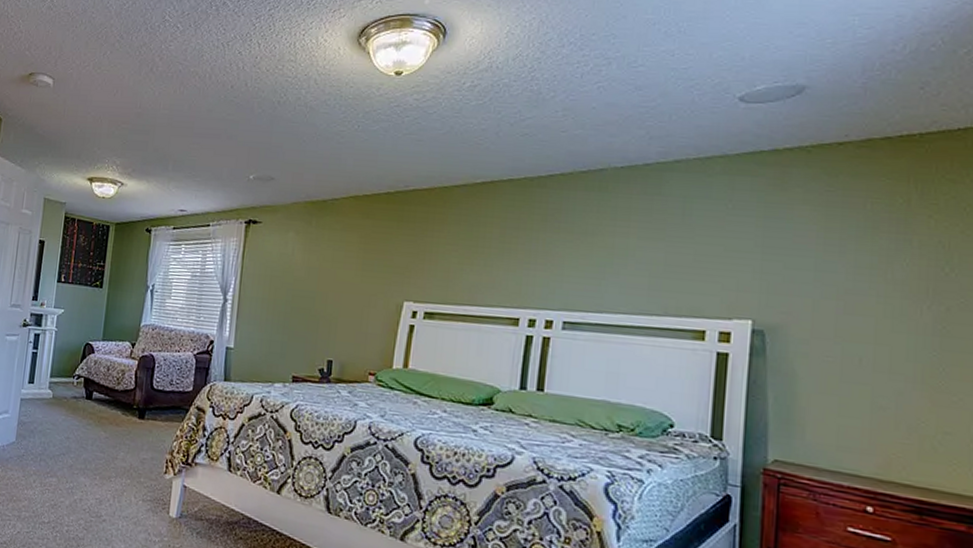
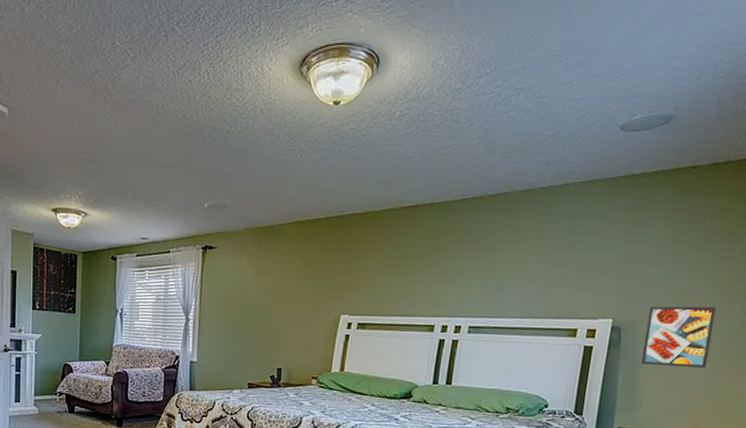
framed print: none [798,306,896,389] -> present [641,306,717,368]

